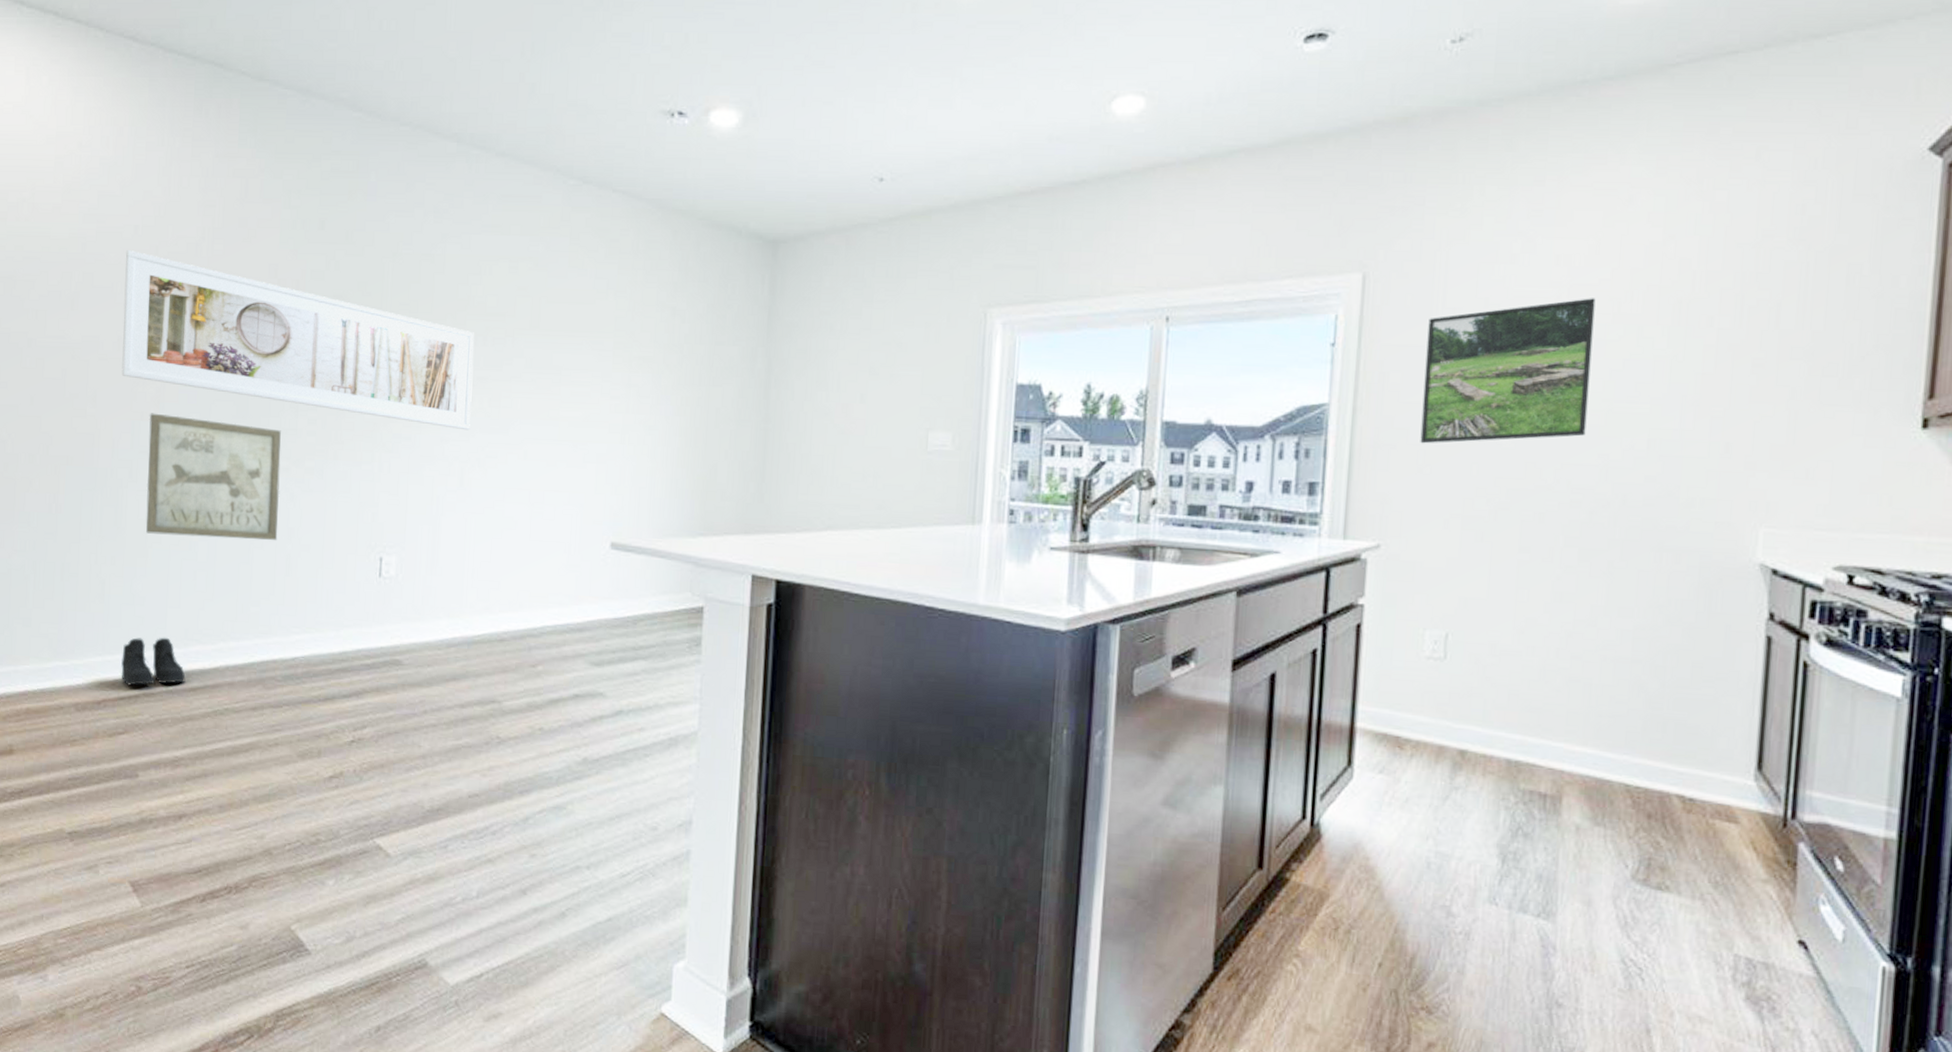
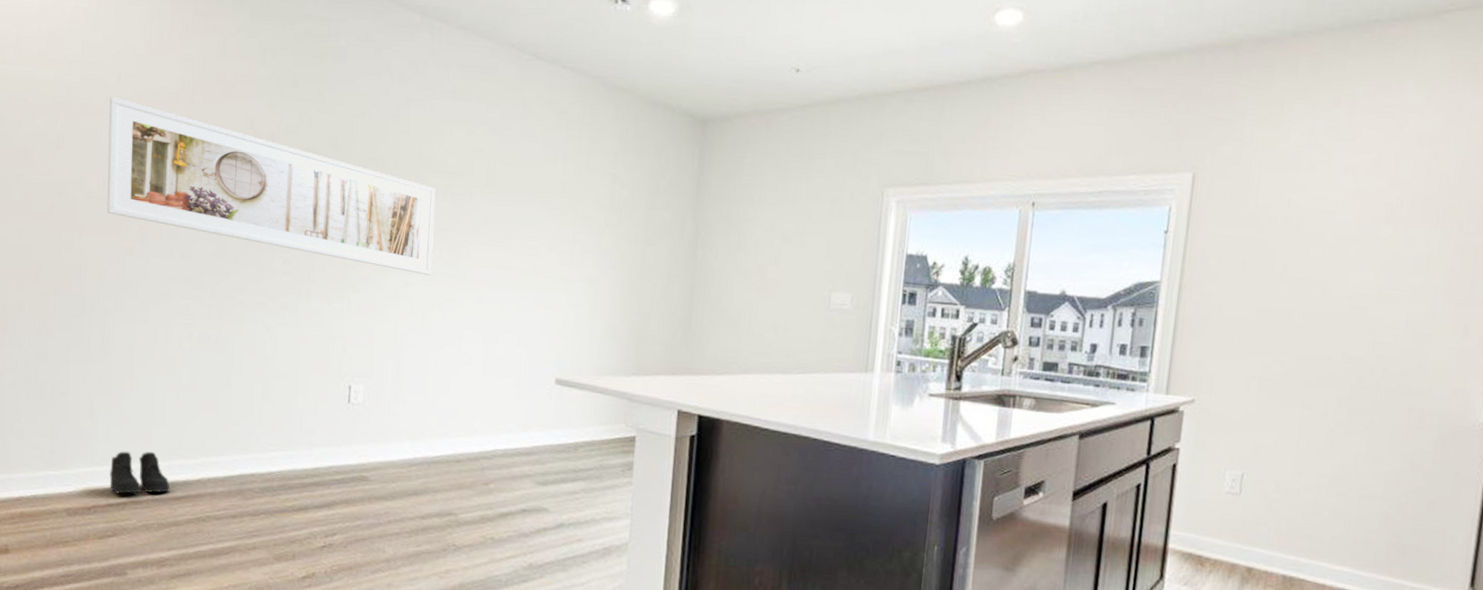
wall art: present [146,413,281,540] -> none [131,248,258,368]
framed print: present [1420,298,1596,444] -> none [1231,202,1374,318]

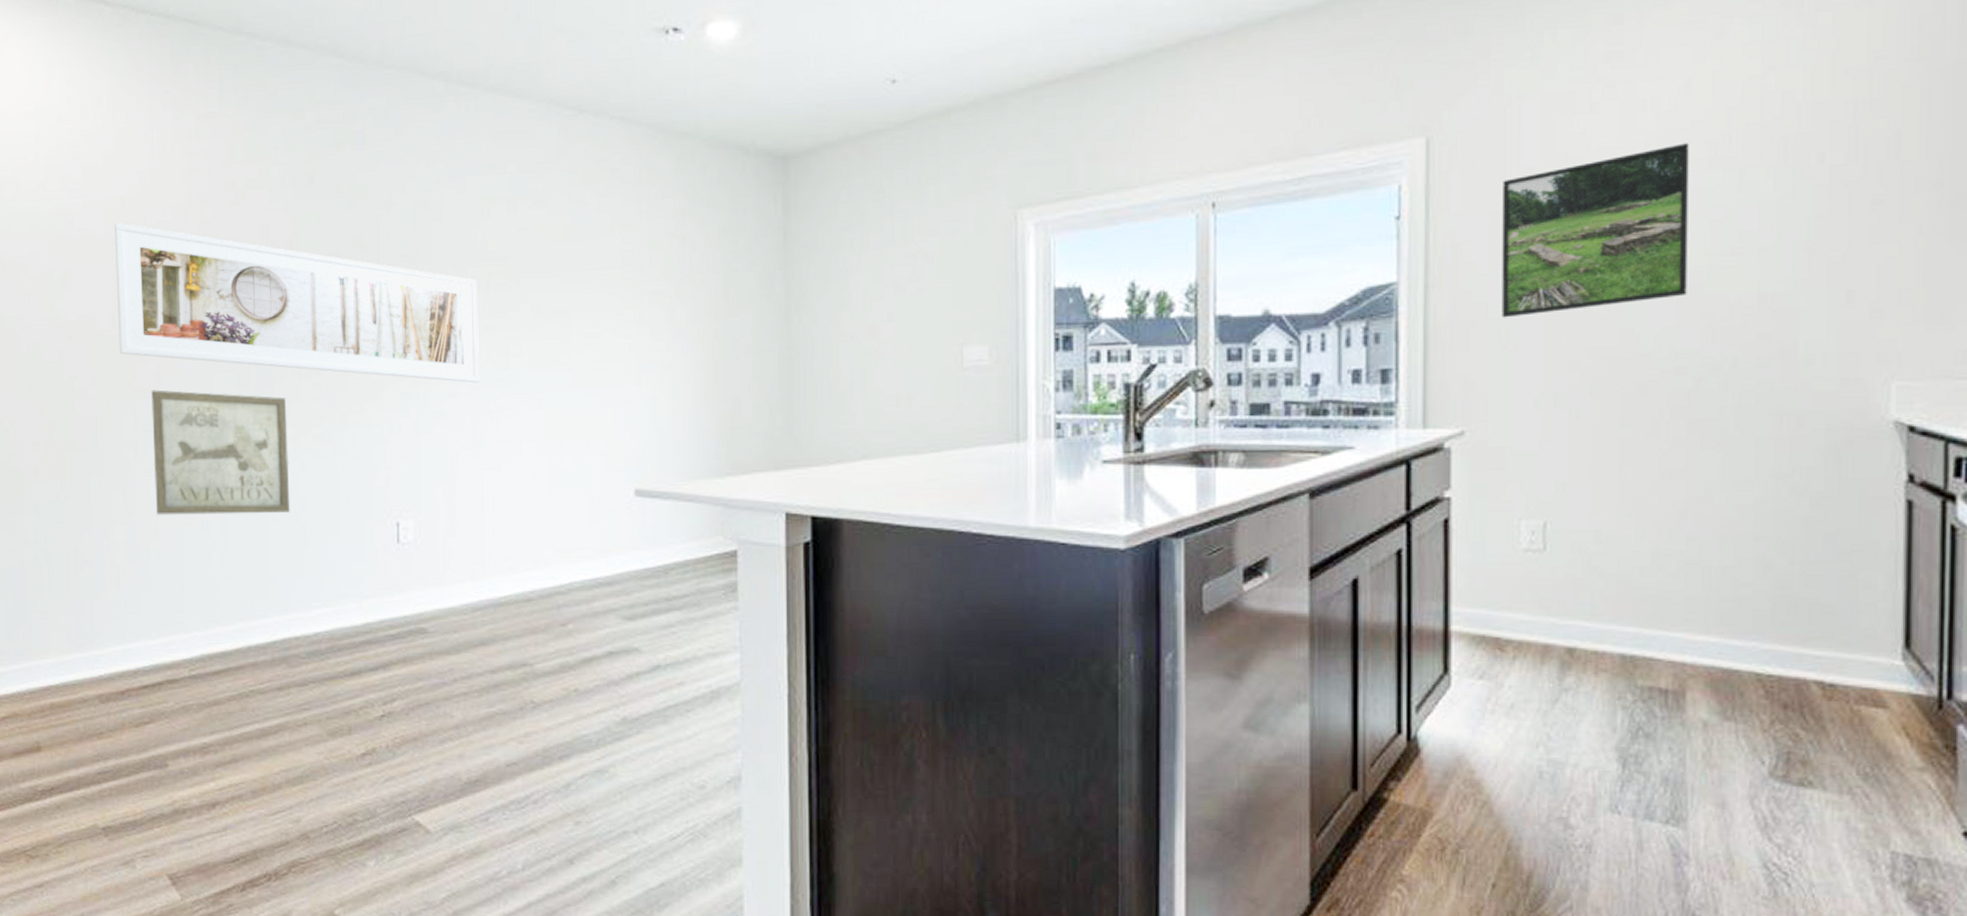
boots: present [109,451,170,494] -> none [142,621,208,673]
wall art: none [131,248,258,368] -> present [150,390,291,515]
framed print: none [1231,202,1374,318] -> present [1501,143,1689,318]

